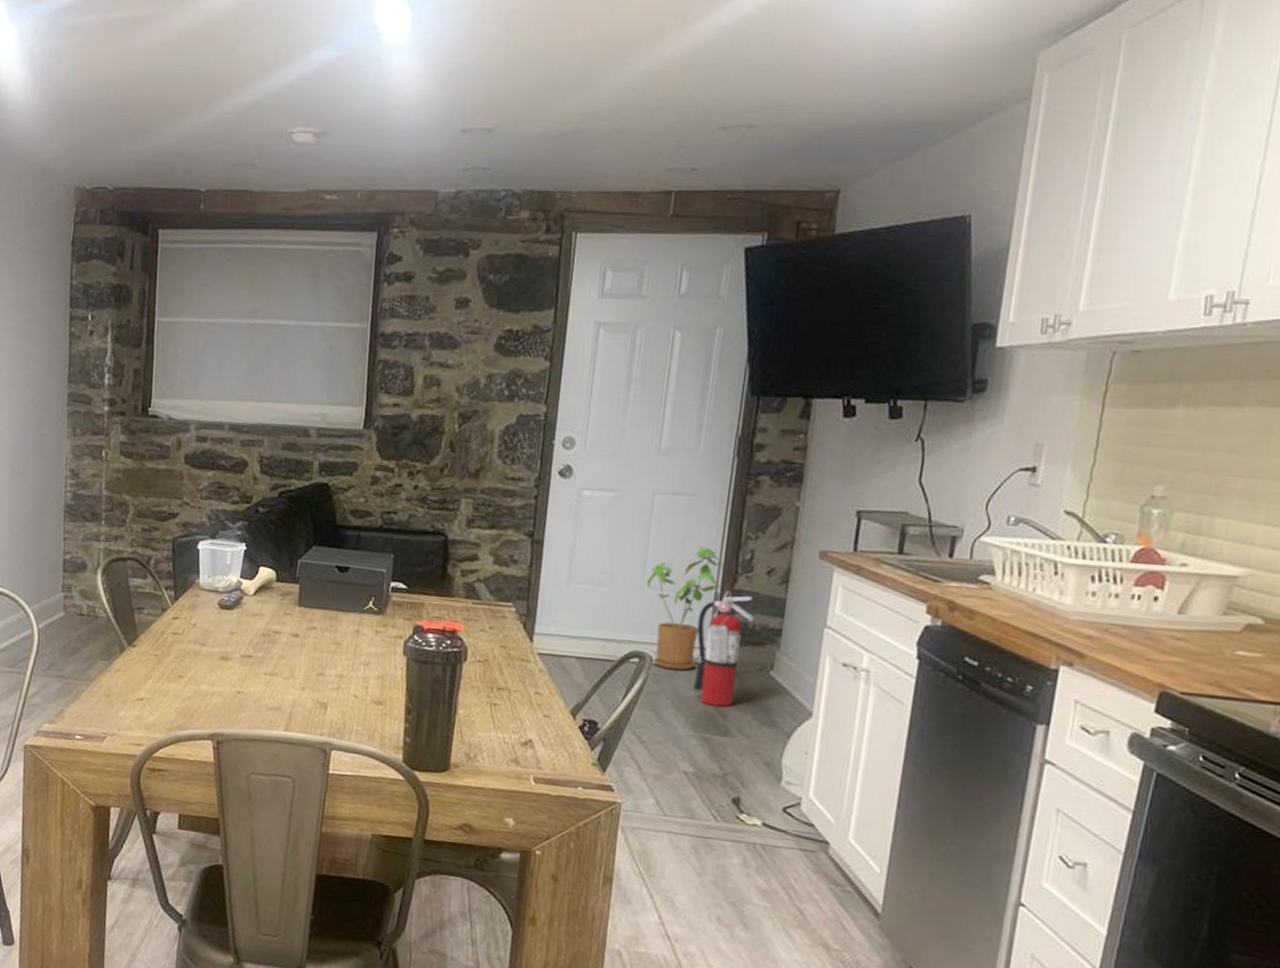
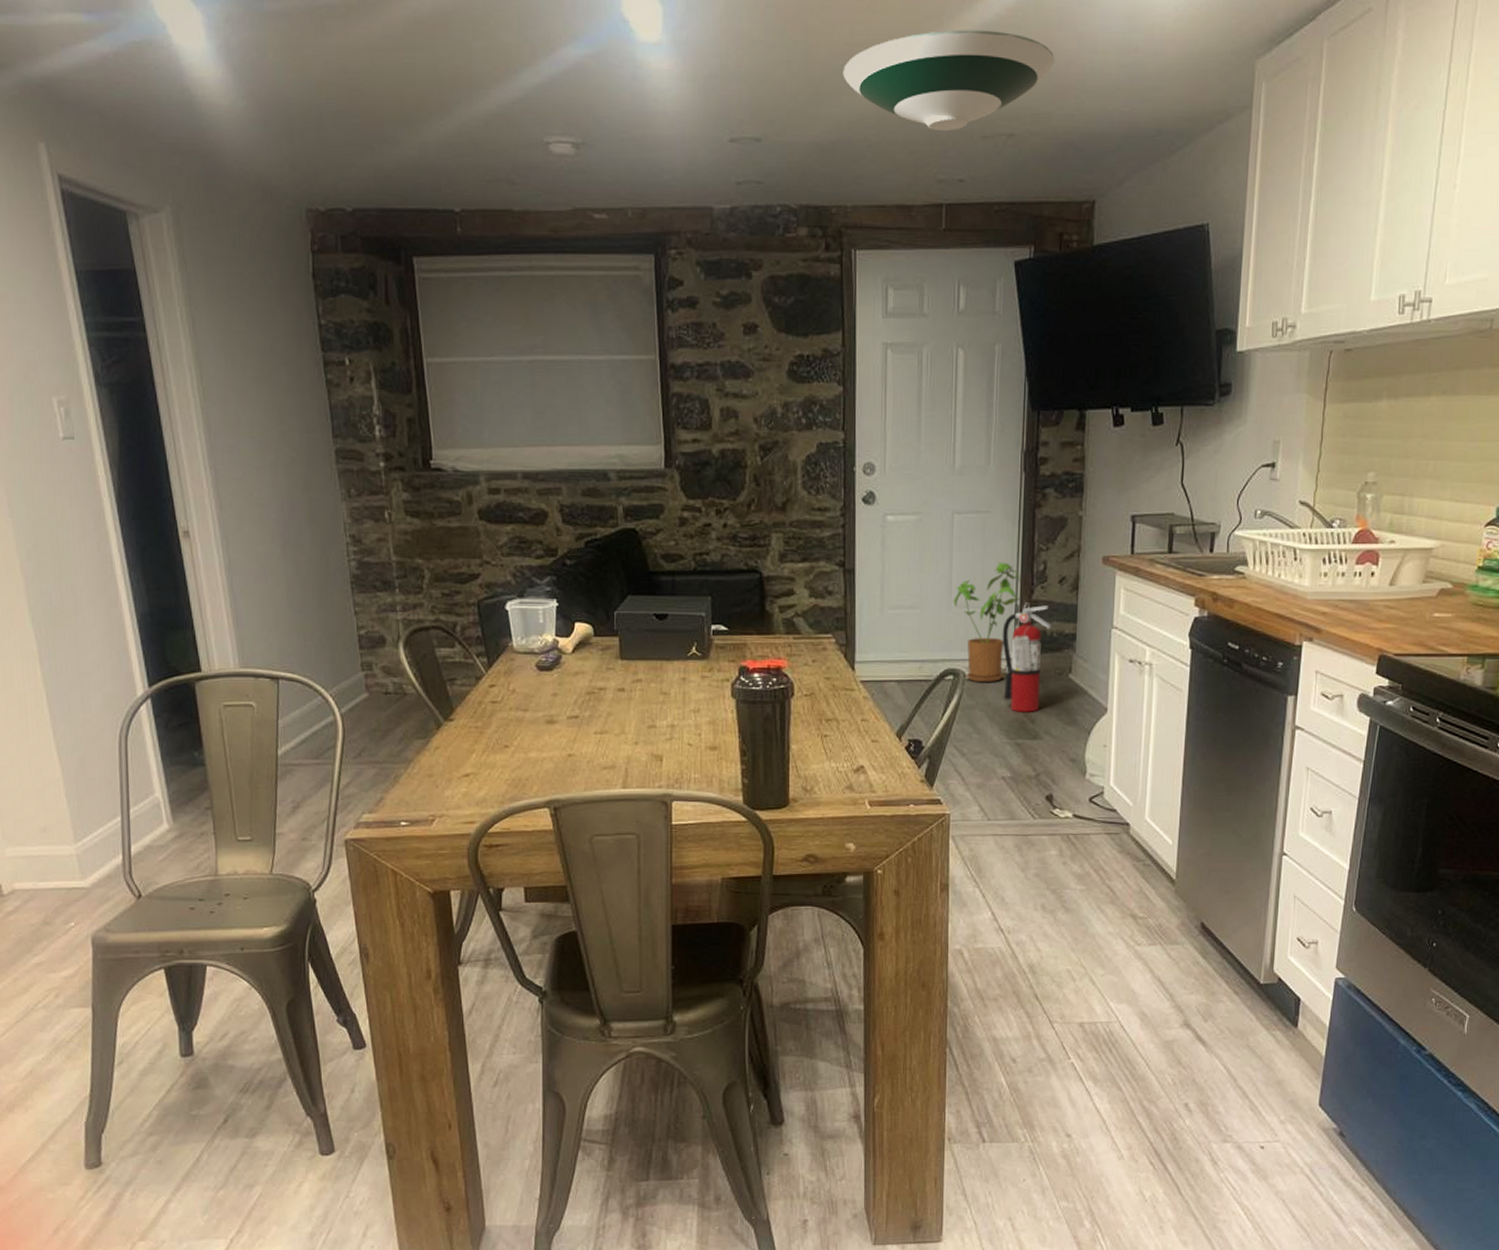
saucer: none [580,28,807,123] -> present [842,30,1055,132]

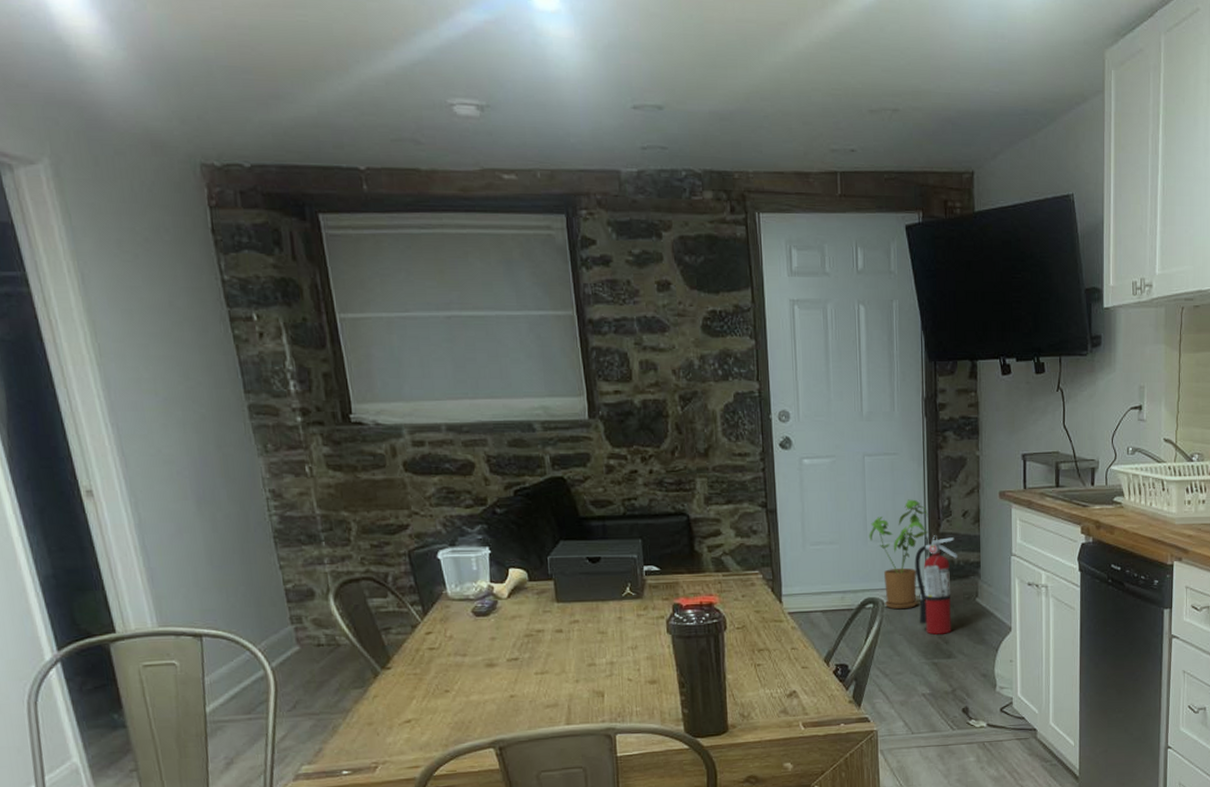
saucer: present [842,30,1055,132] -> none [737,11,931,105]

